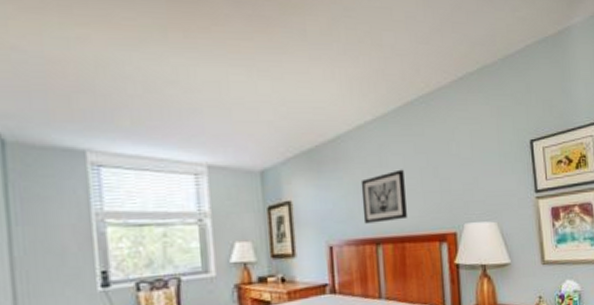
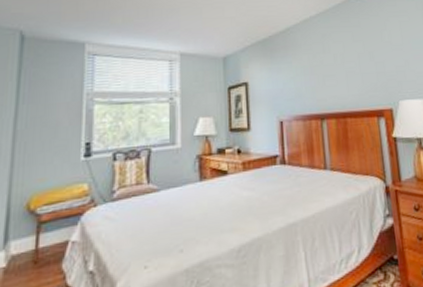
wall art: present [361,169,407,224] -> none [307,54,348,101]

